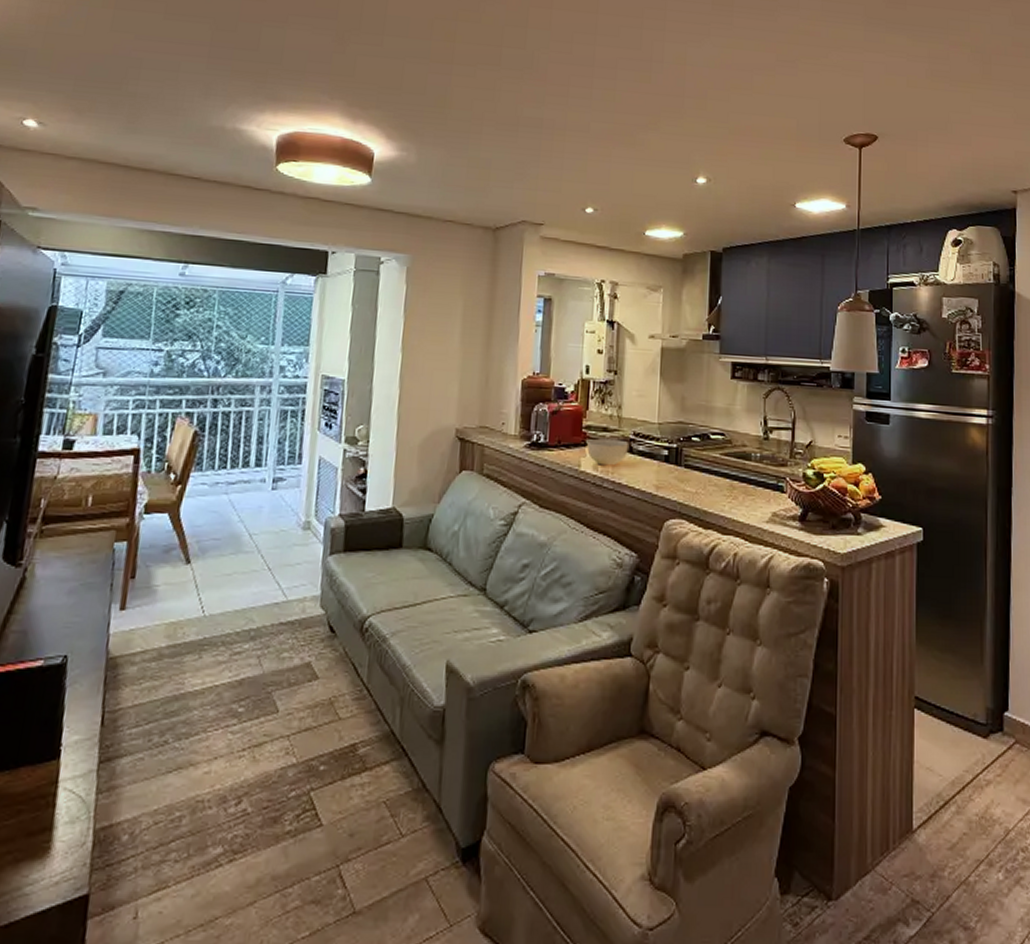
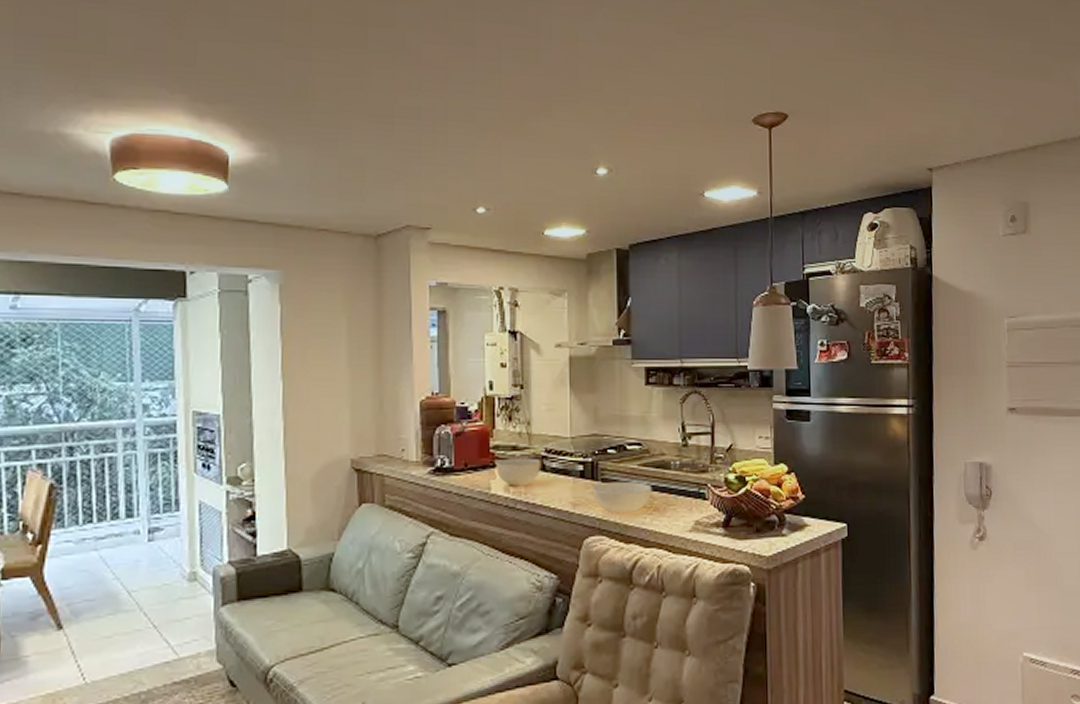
bowl: none [674,468,733,500] -> present [591,481,653,514]

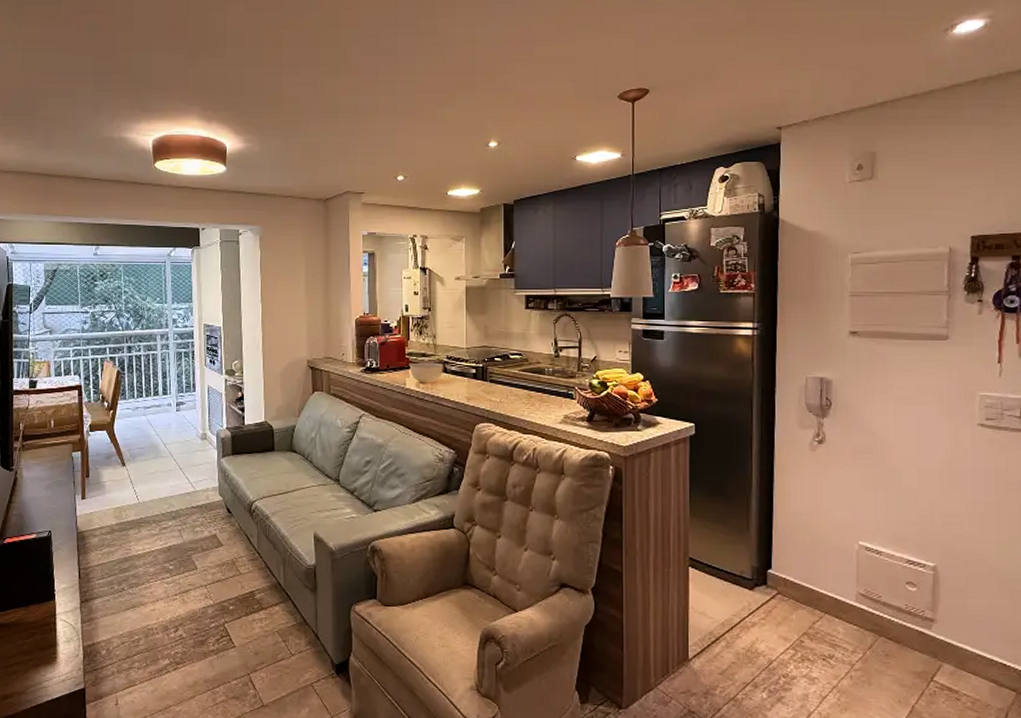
bowl: present [591,481,653,514] -> none [482,382,530,407]

